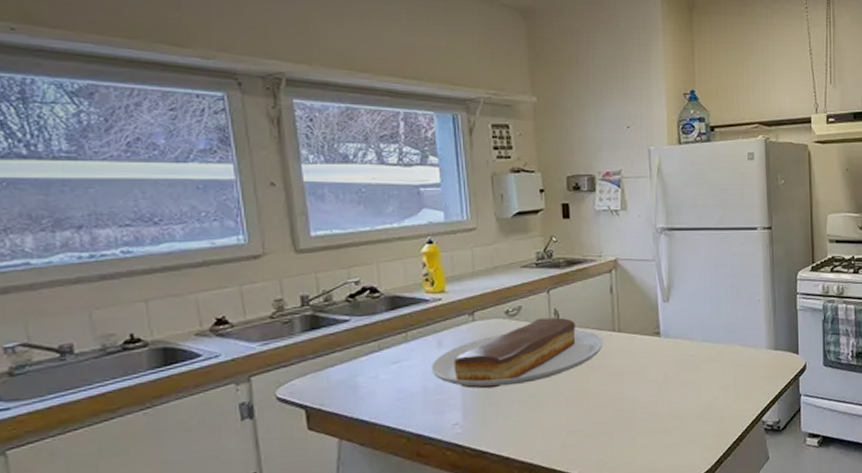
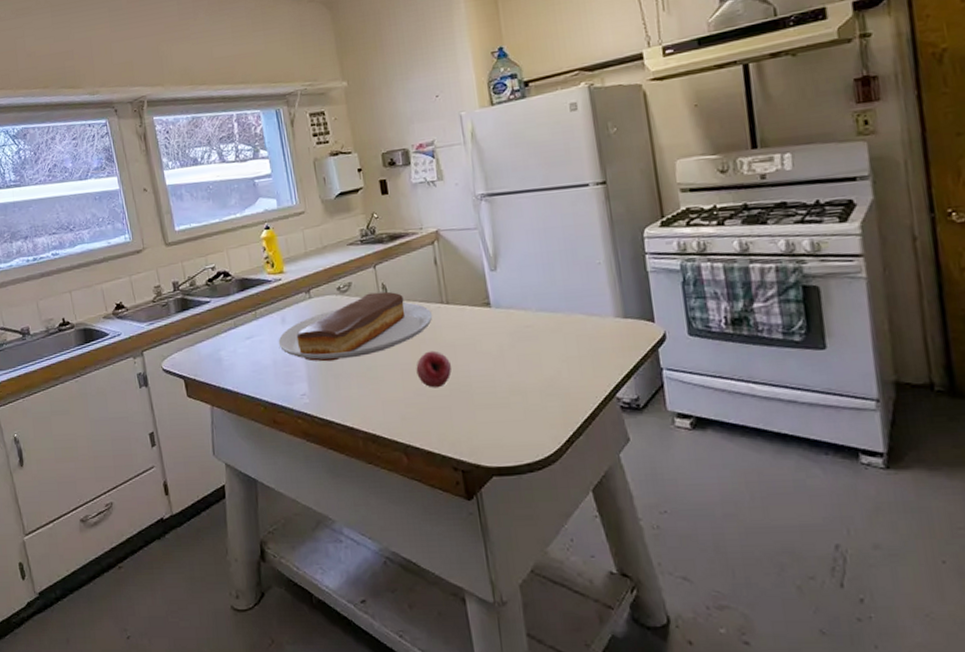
fruit: none [582,378,617,415] -> present [416,350,452,388]

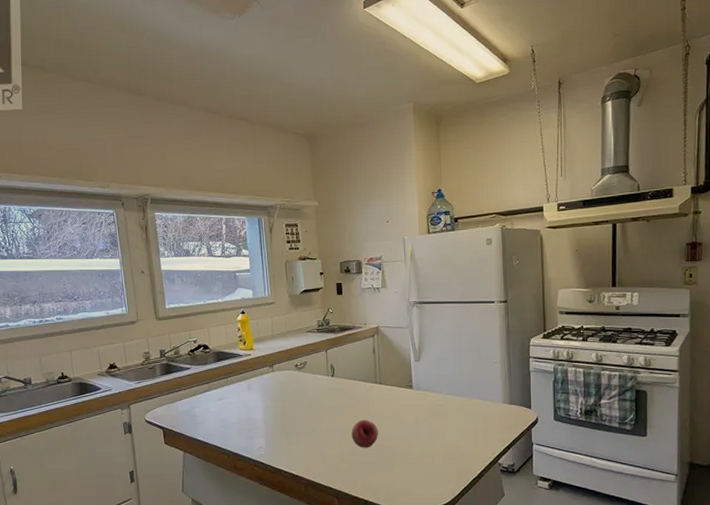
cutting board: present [278,291,433,362] -> none [244,371,368,423]

